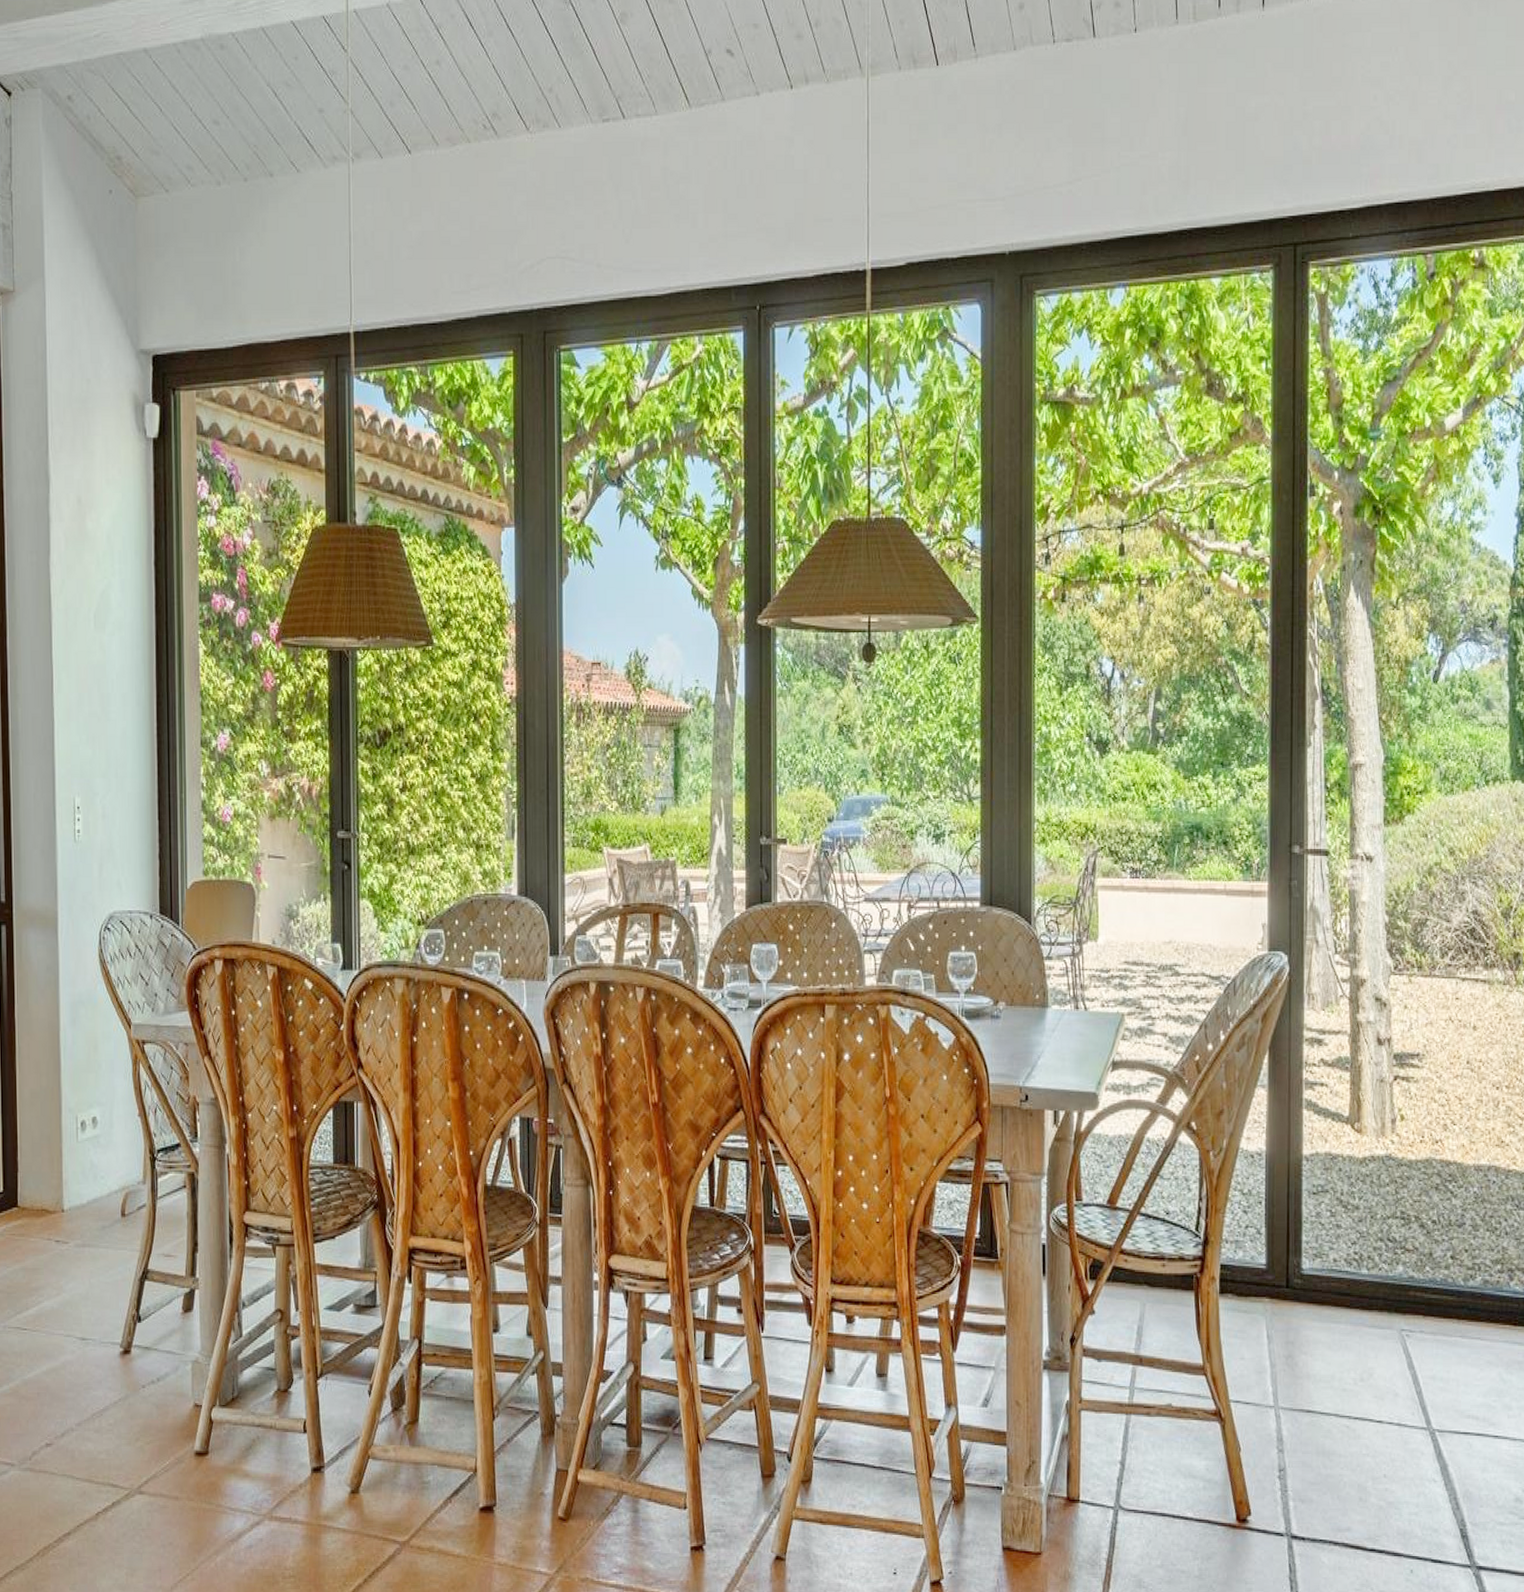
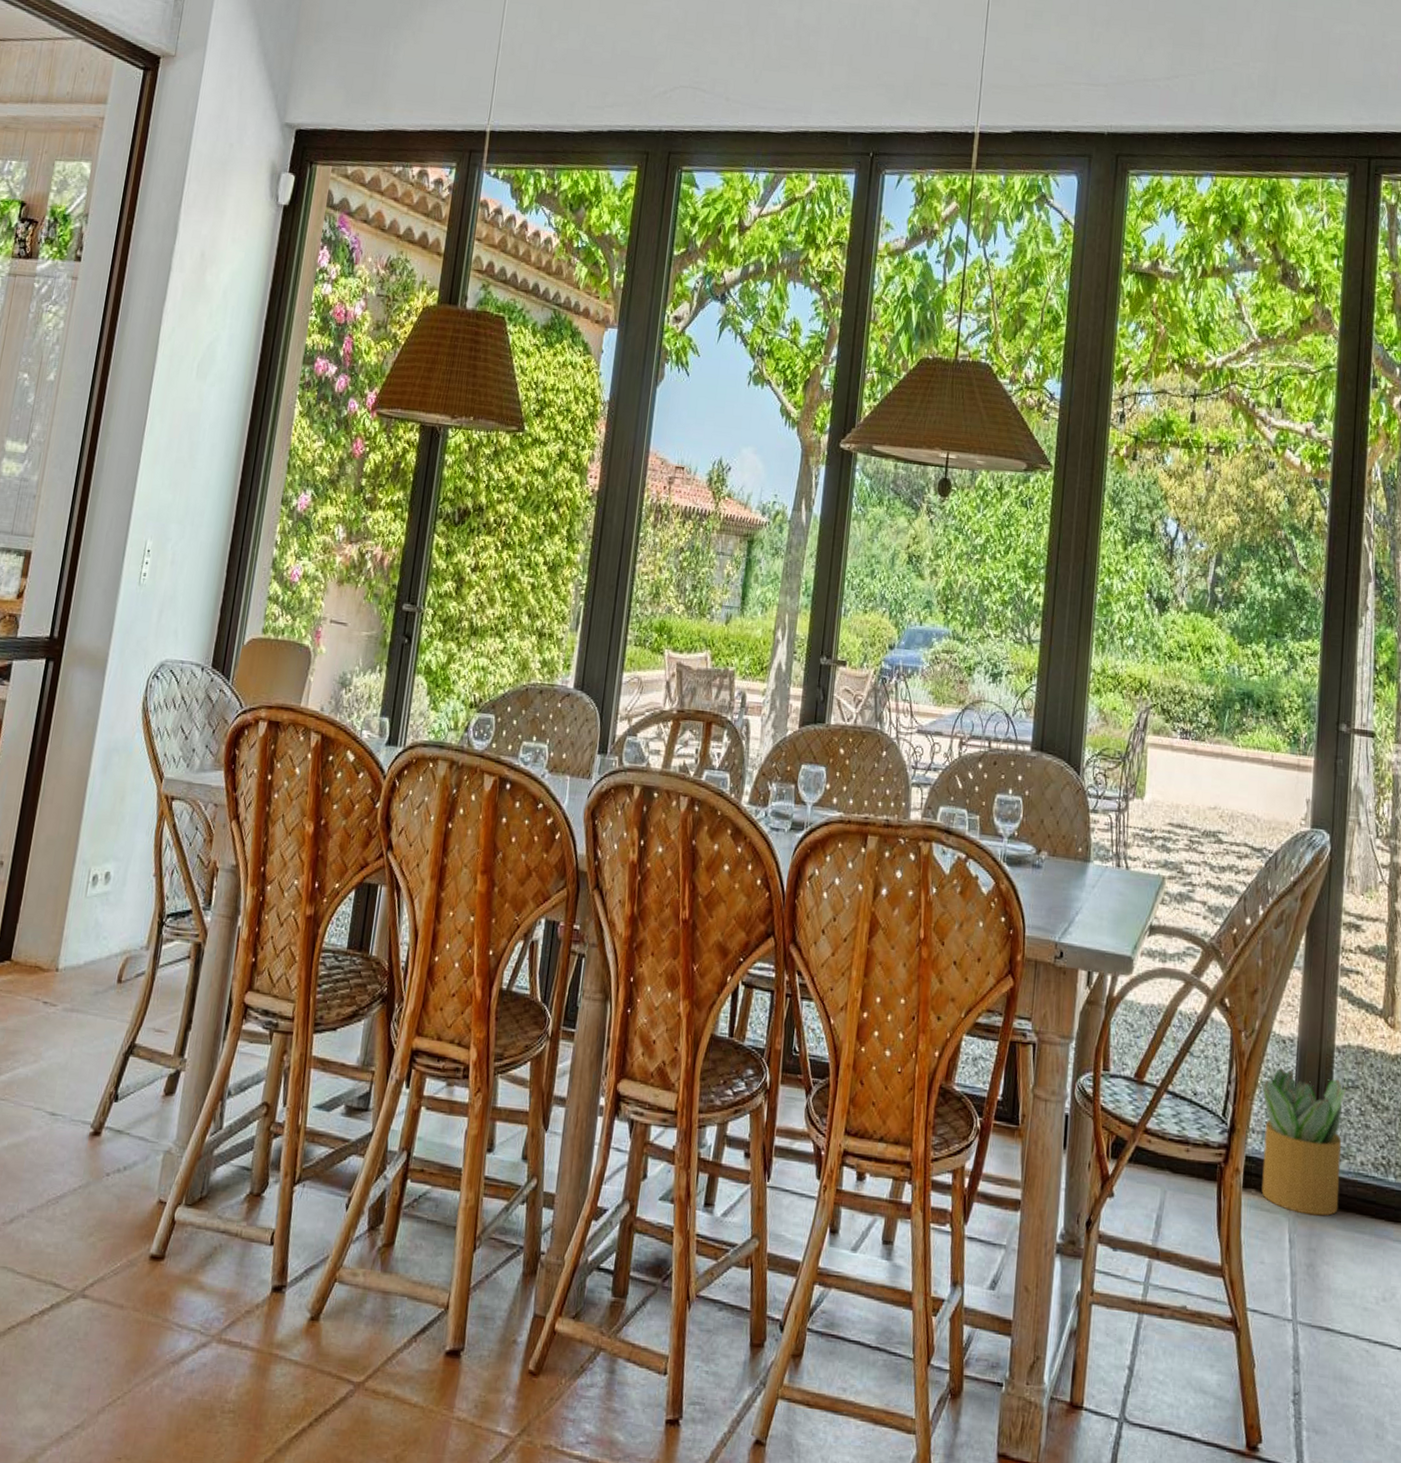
potted plant: none [1229,1180,1316,1312] -> present [1258,1067,1346,1216]

